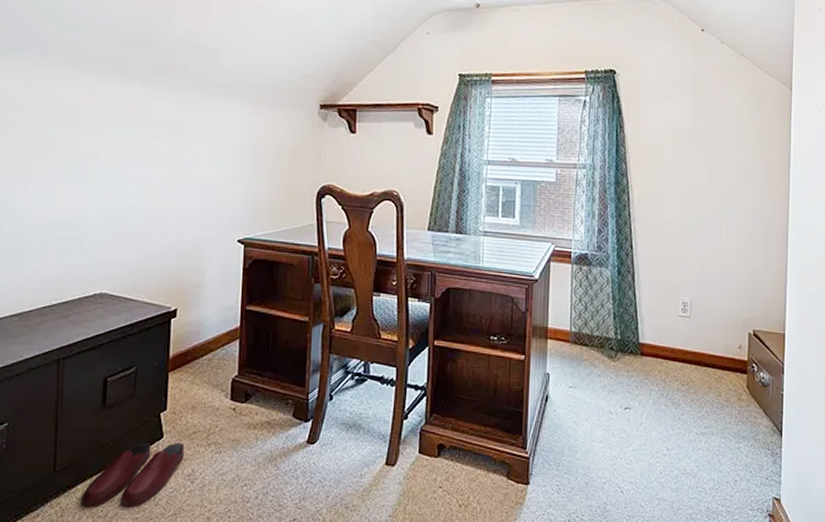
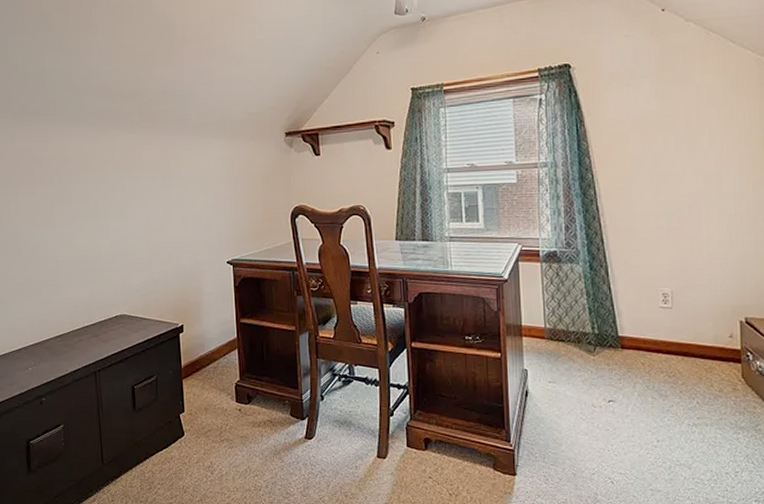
slippers: present [81,443,185,508] -> none [126,440,203,494]

